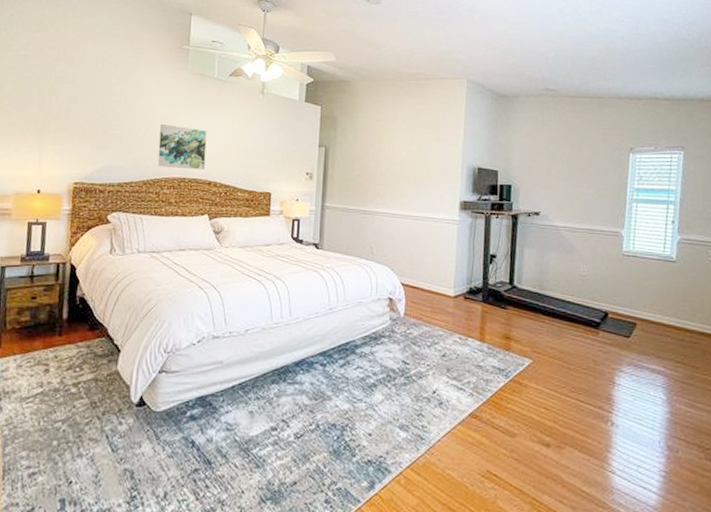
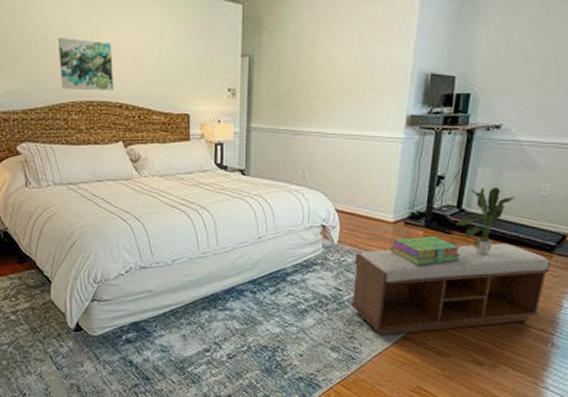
bench: none [417,319,599,412] -> present [350,244,552,335]
stack of books: none [452,311,517,339] -> present [390,236,461,265]
potted plant: none [511,266,558,331] -> present [457,187,514,256]

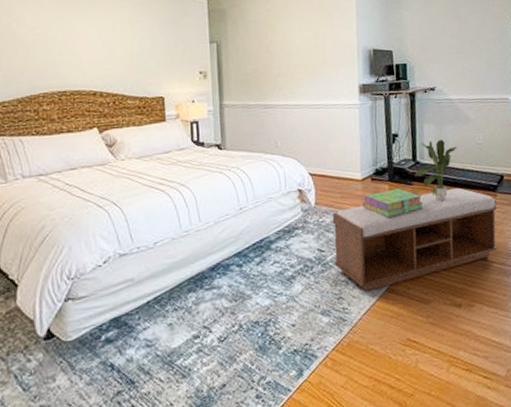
wall art: present [58,37,114,91] -> none [29,33,87,82]

